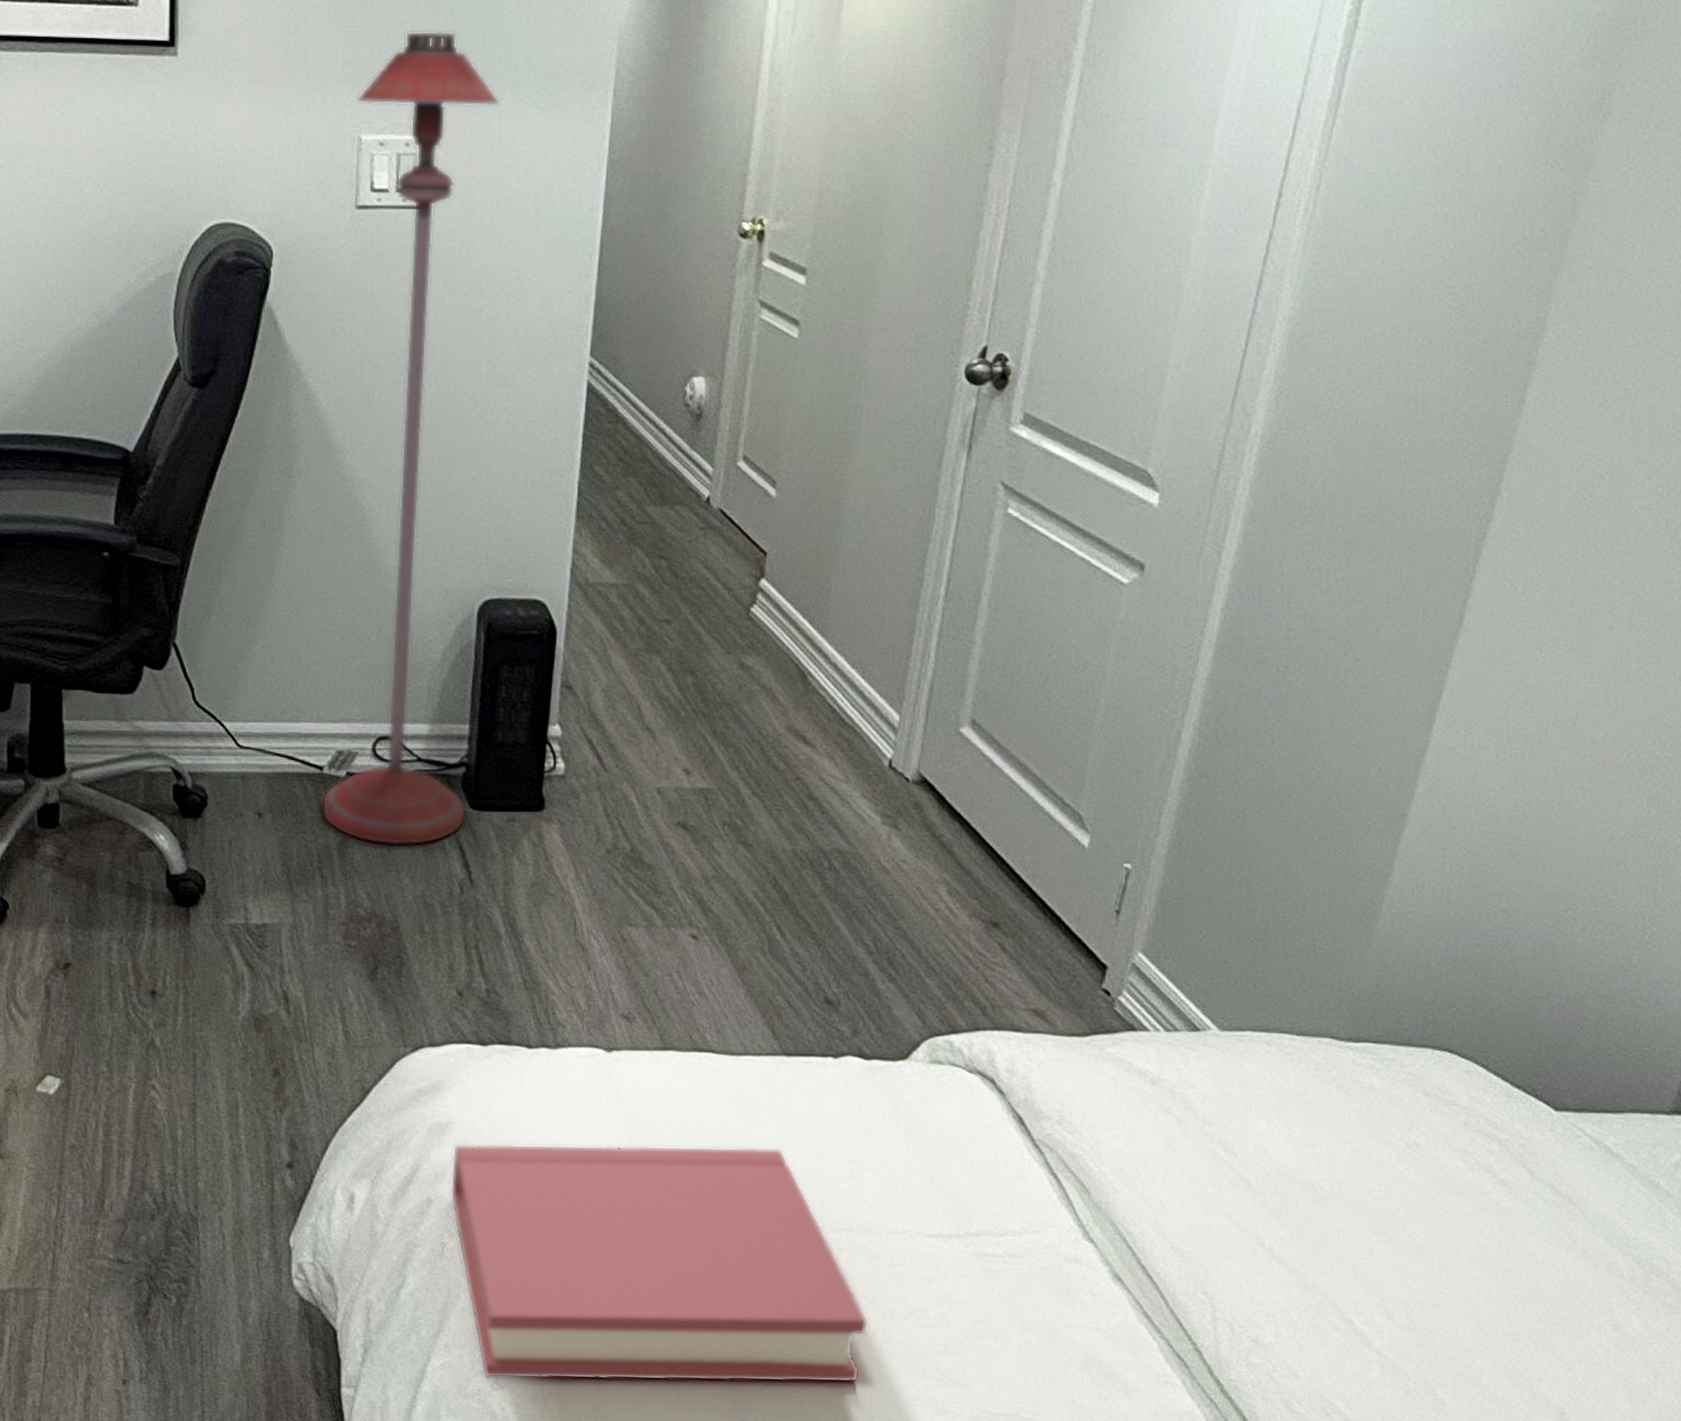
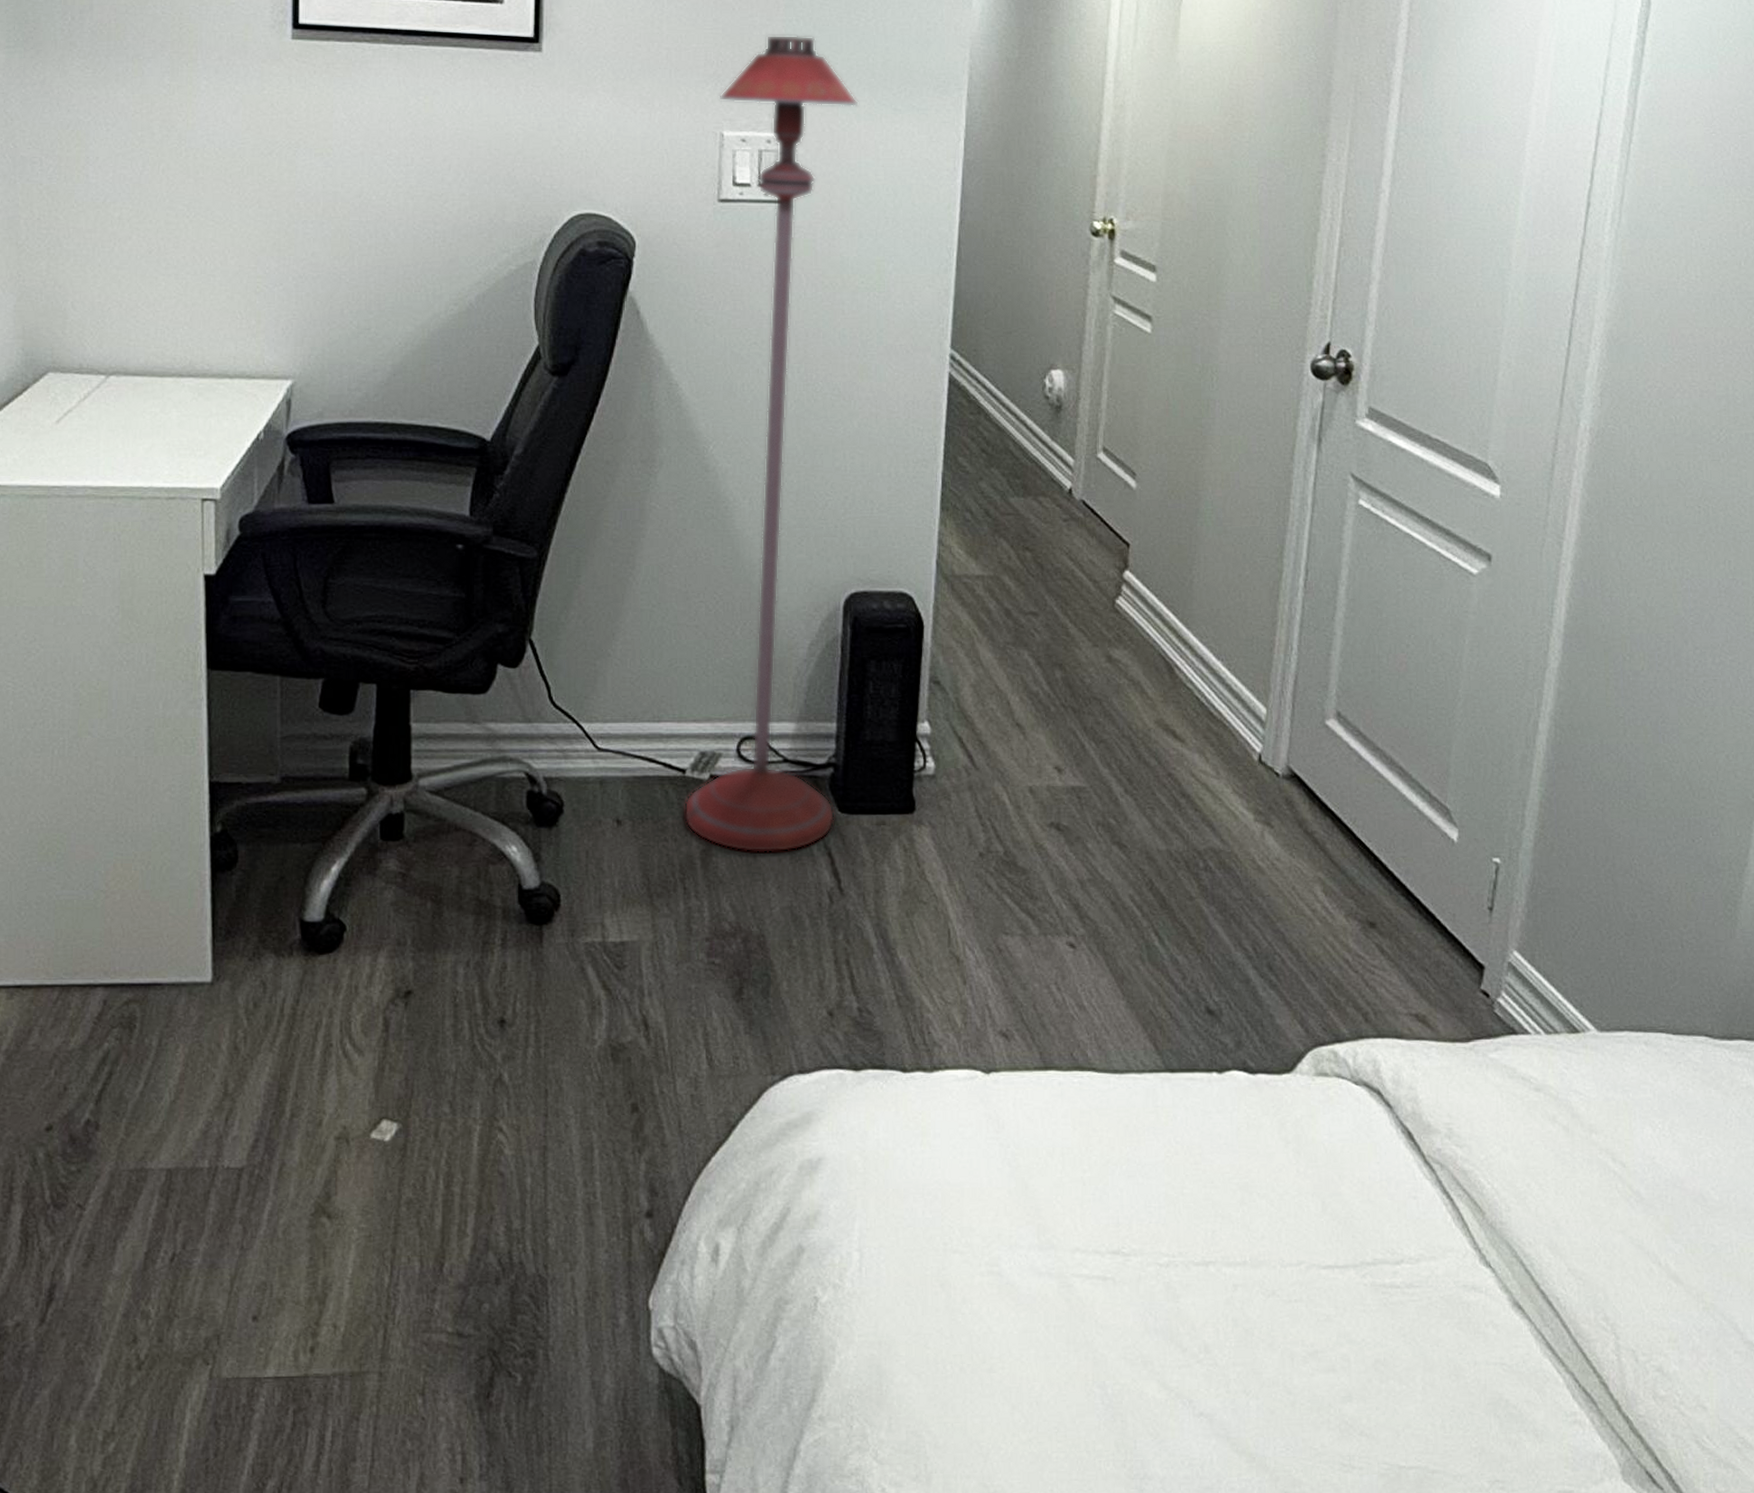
hardback book: present [450,1144,868,1383] -> none [823,1175,1267,1454]

